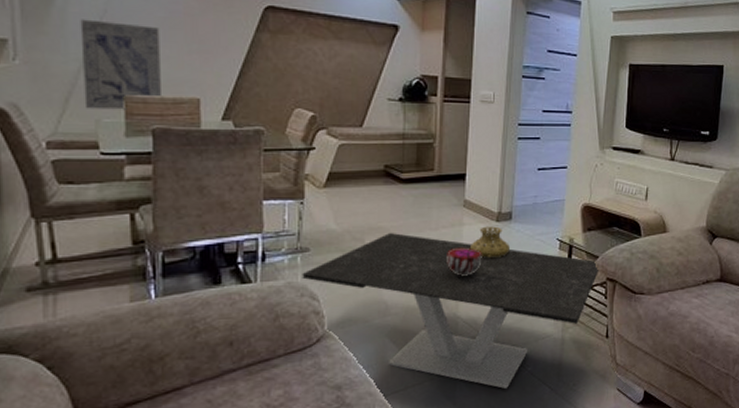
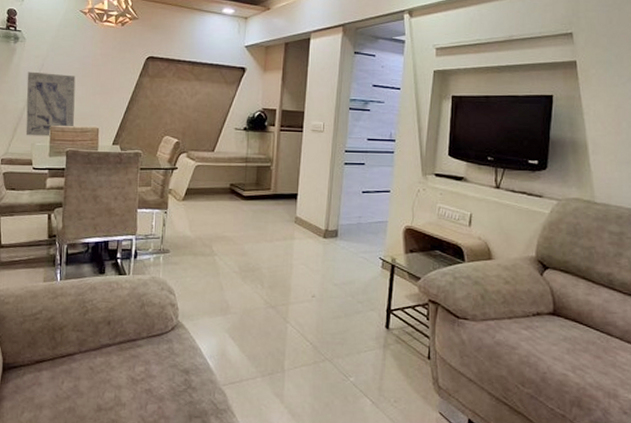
coffee table: present [302,233,601,389] -> none [163,242,423,395]
decorative bowl: present [447,248,482,276] -> none [279,260,310,285]
vase: present [471,226,510,259] -> none [300,241,335,272]

